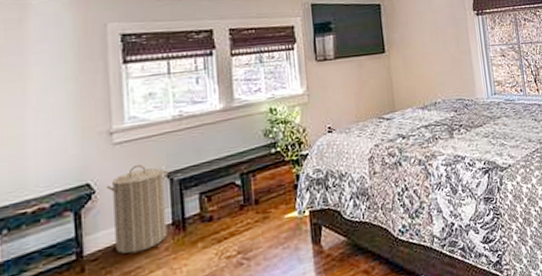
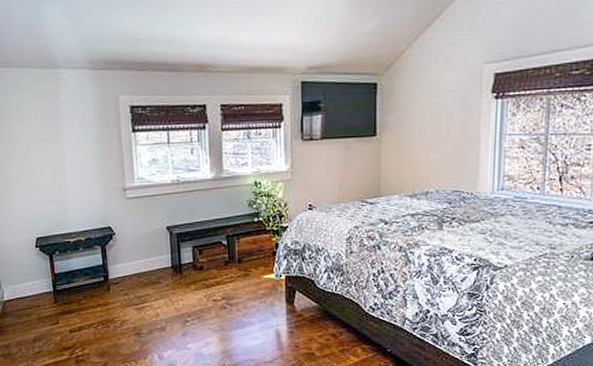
laundry hamper: present [106,164,169,254] -> none [122,217,169,284]

